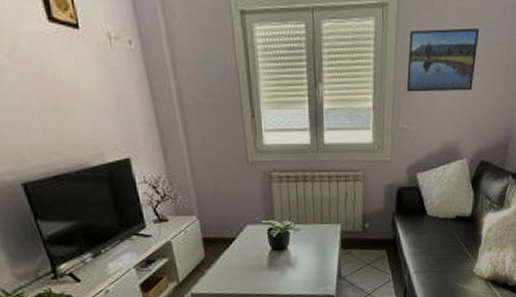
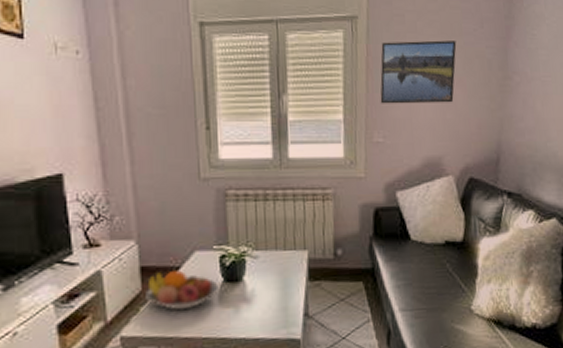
fruit bowl: none [208,240,269,273] -> present [145,269,220,311]

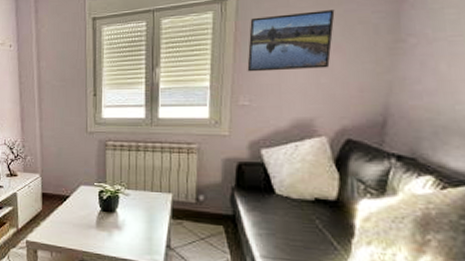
fruit bowl: present [145,269,220,311] -> none [44,198,98,228]

